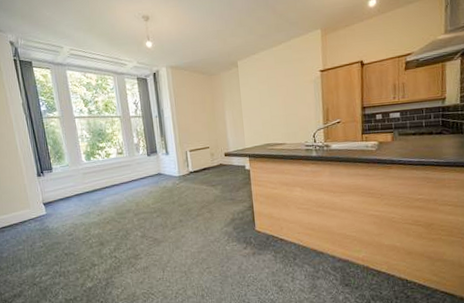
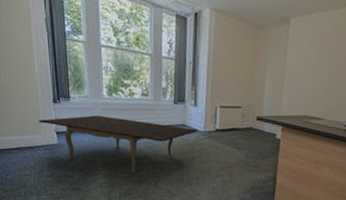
dining table: none [26,175,174,228] -> present [38,115,198,173]

